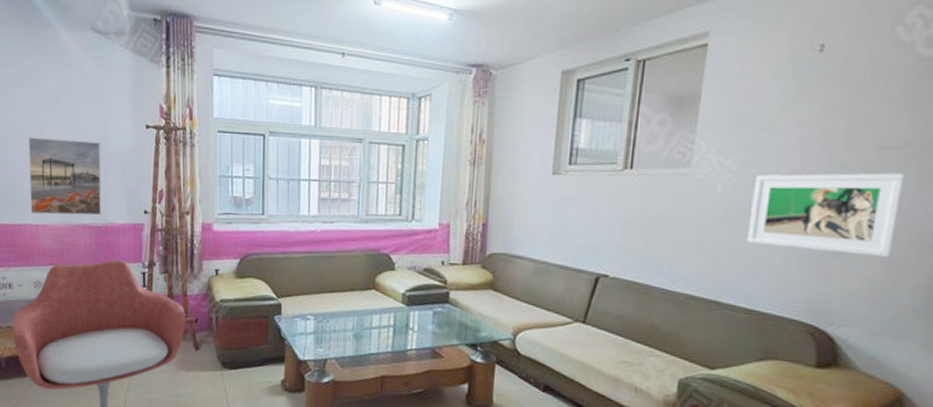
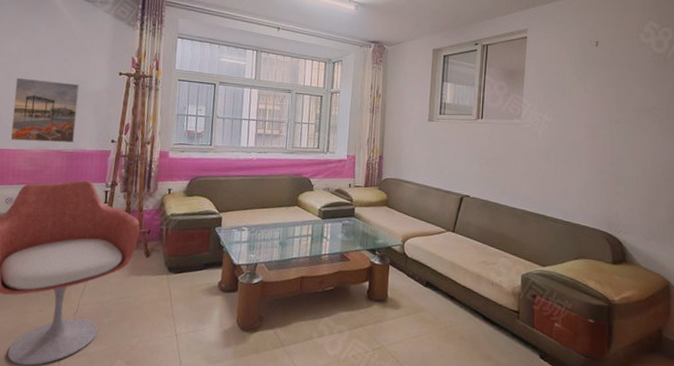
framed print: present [746,172,907,258] -> none [560,125,655,185]

